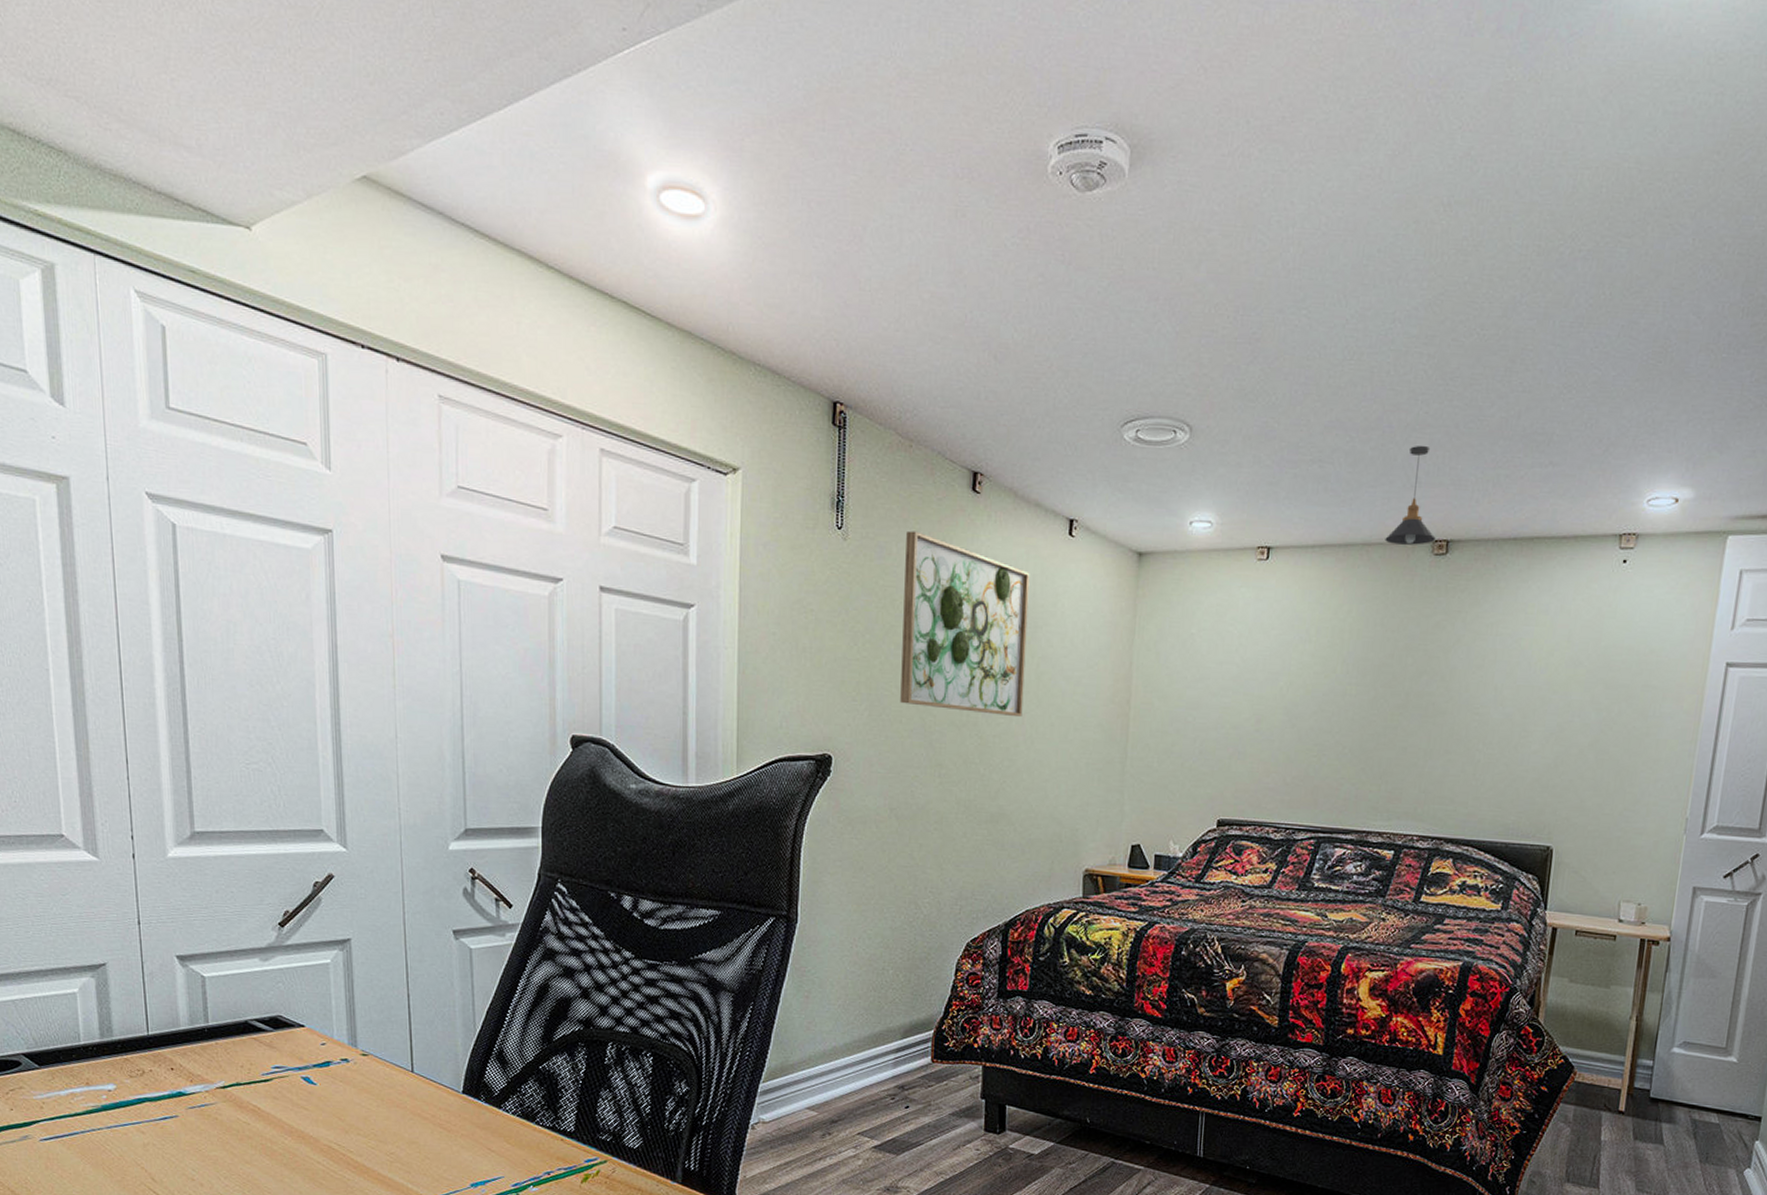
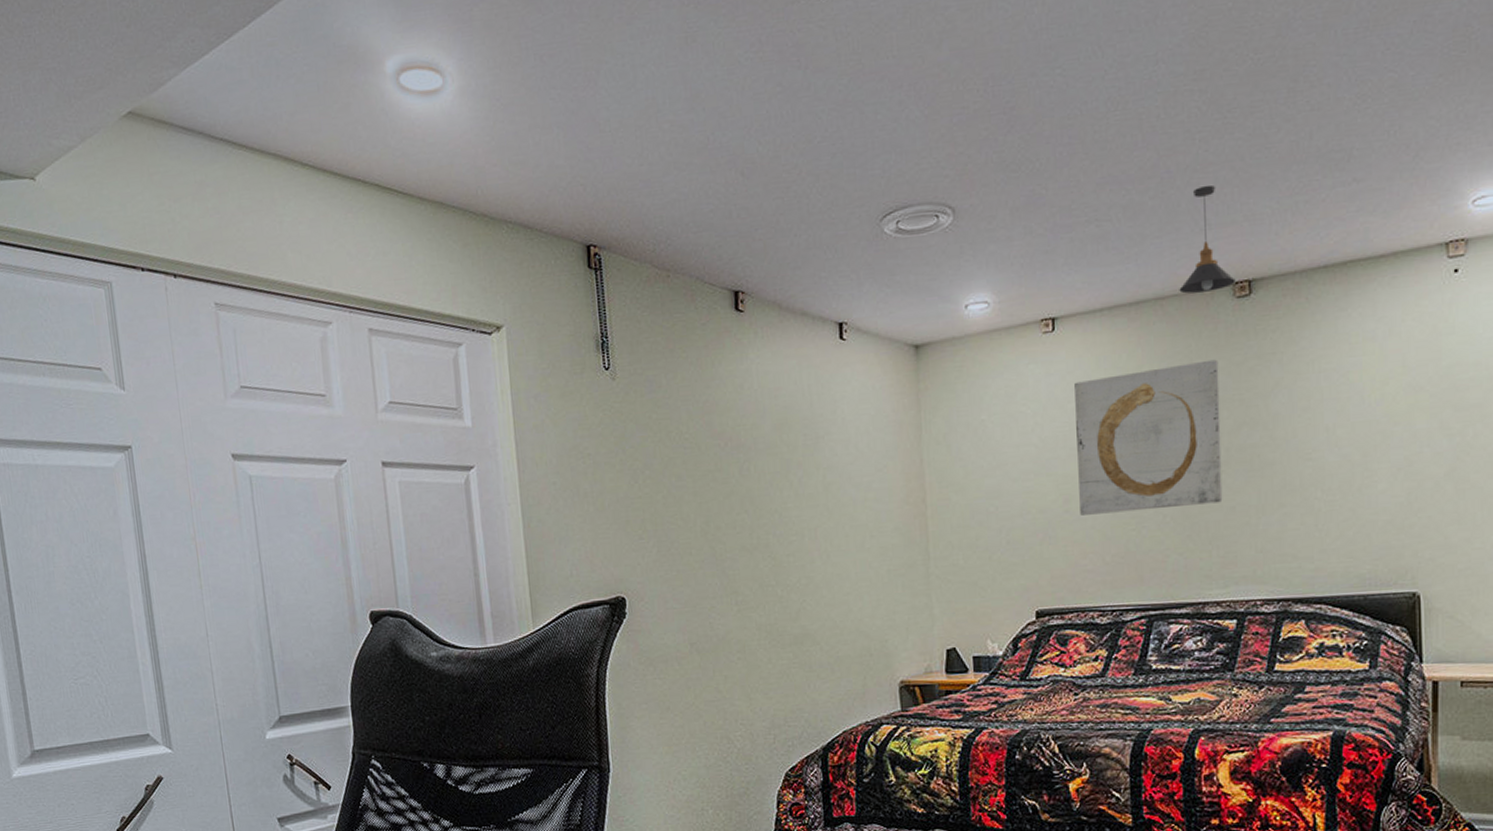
wall art: present [900,530,1030,717] -> none [674,359,815,535]
wall art: none [1269,608,1411,742] -> present [1074,359,1223,516]

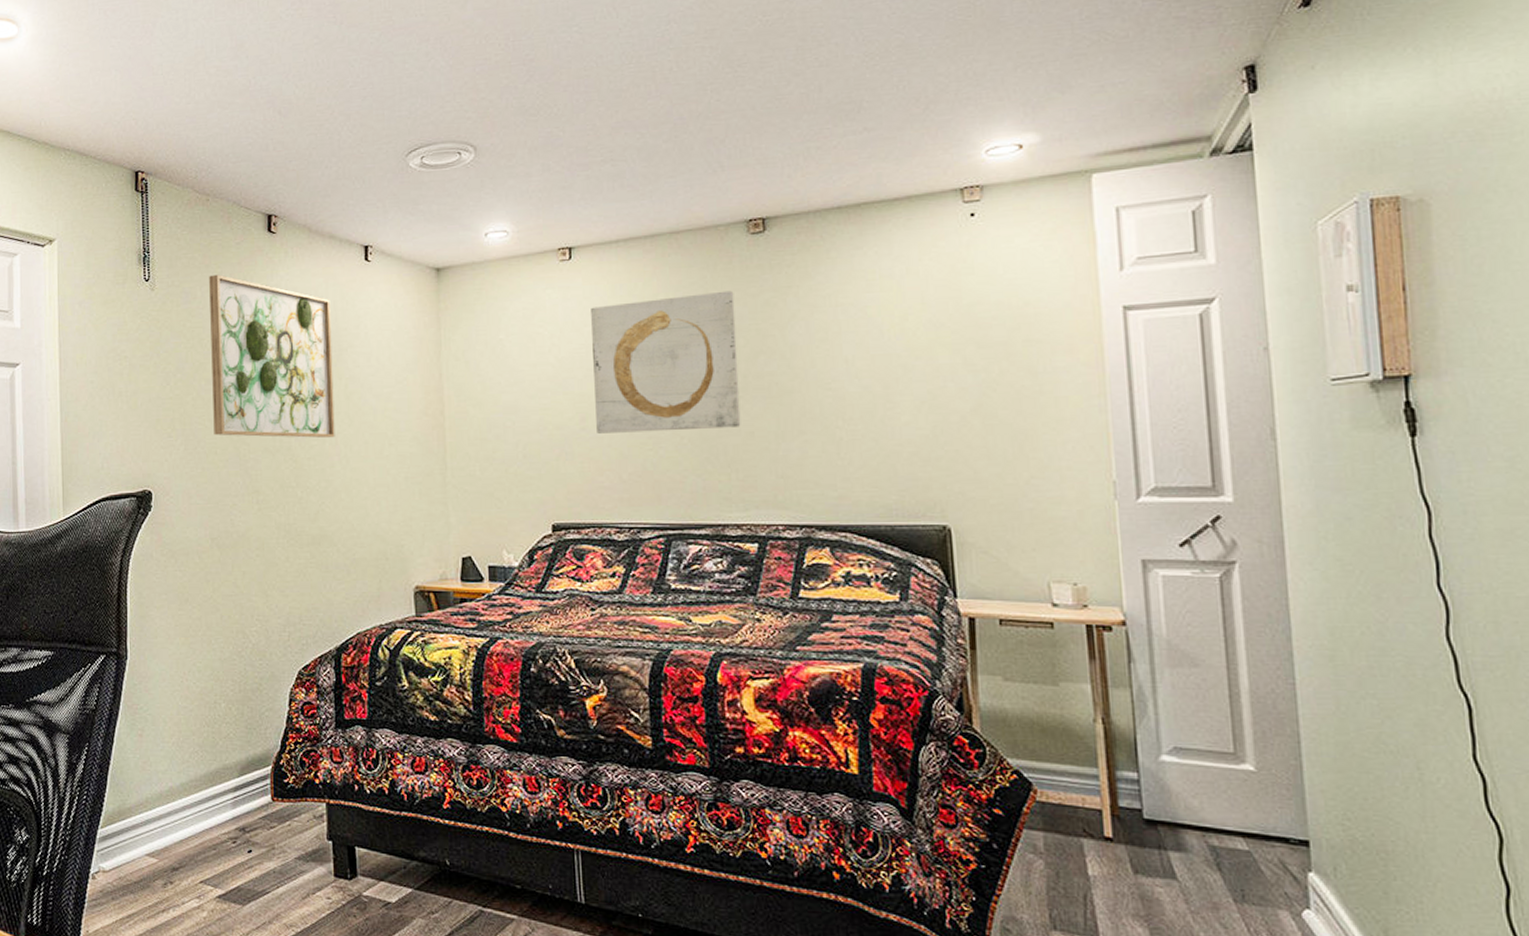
wall art: none [674,359,815,535] -> present [209,274,335,439]
pendant light: present [1179,184,1236,294] -> none [693,130,749,229]

